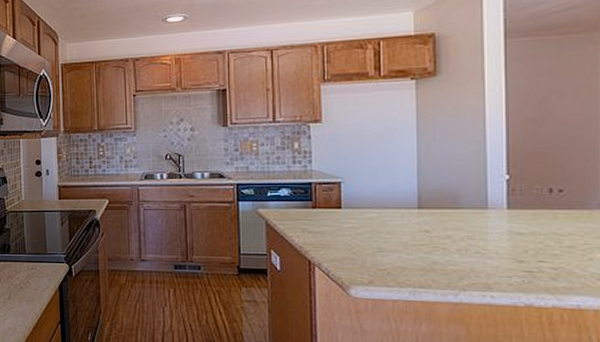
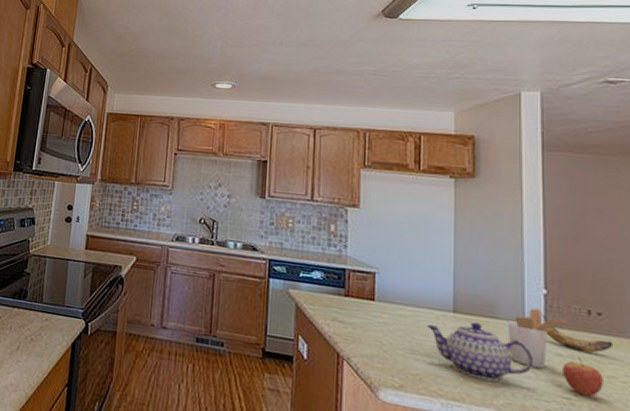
teapot: none [393,215,497,266] -> present [427,321,535,382]
utensil holder: none [470,194,529,248] -> present [507,308,568,368]
banana: none [504,199,574,228] -> present [542,314,614,353]
fruit: none [524,232,563,267] -> present [563,356,603,397]

